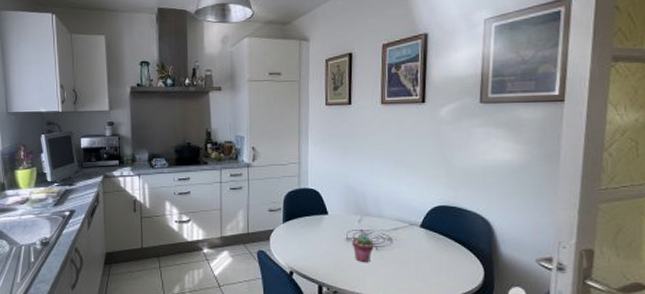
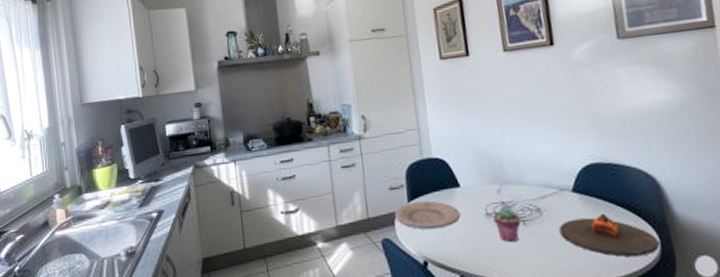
plate: none [270,223,325,247] -> present [394,200,460,230]
plate: none [405,246,483,282] -> present [559,213,660,257]

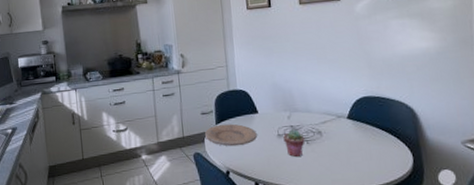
plate: present [559,213,660,257] -> none [335,135,412,170]

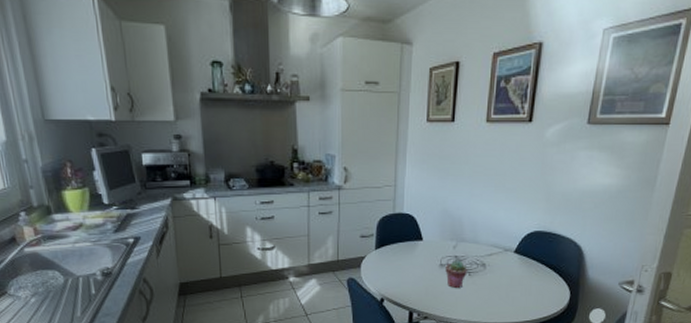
plate: present [204,123,257,147] -> none [361,250,418,274]

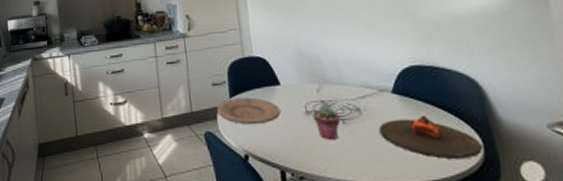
plate: none [361,250,418,274] -> present [216,97,280,125]
plate: none [496,271,569,305] -> present [379,115,483,159]

